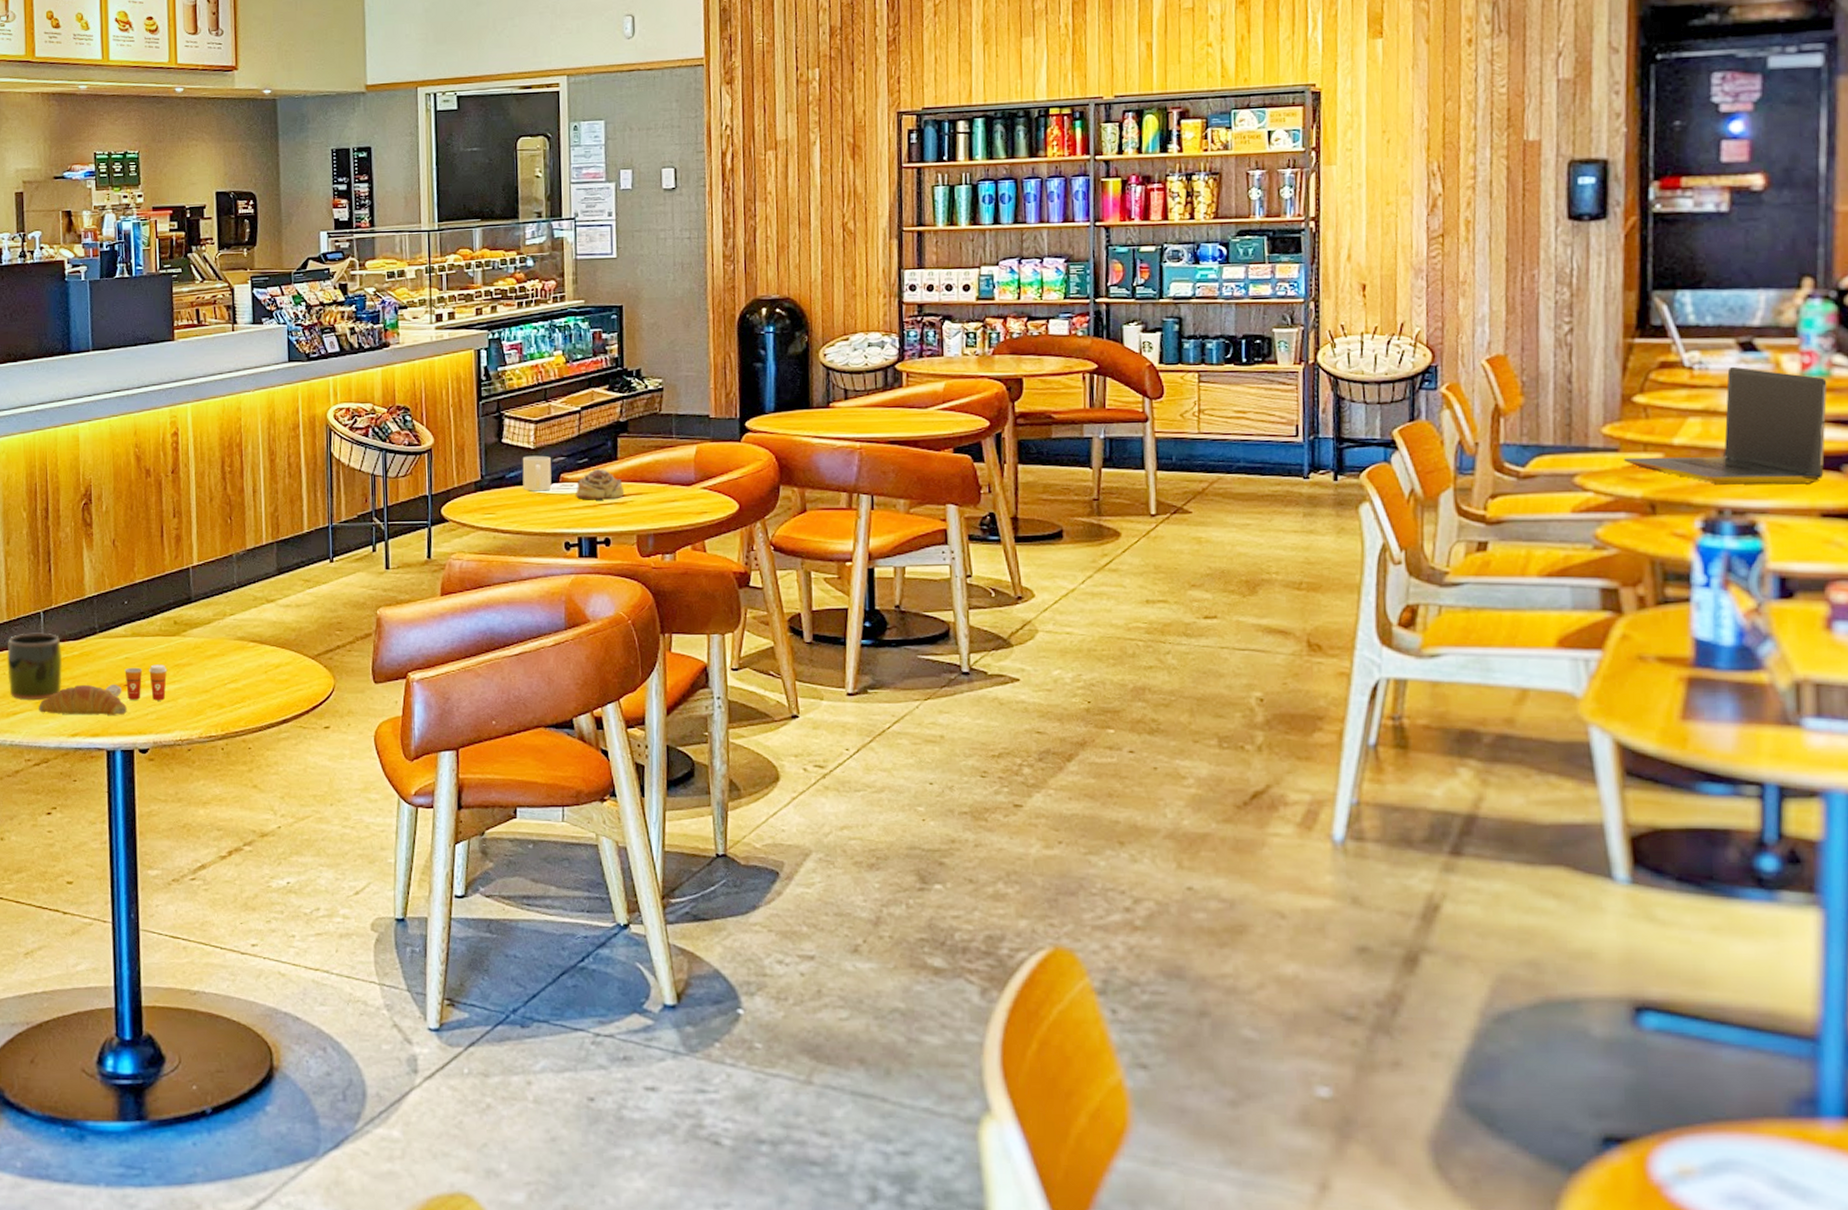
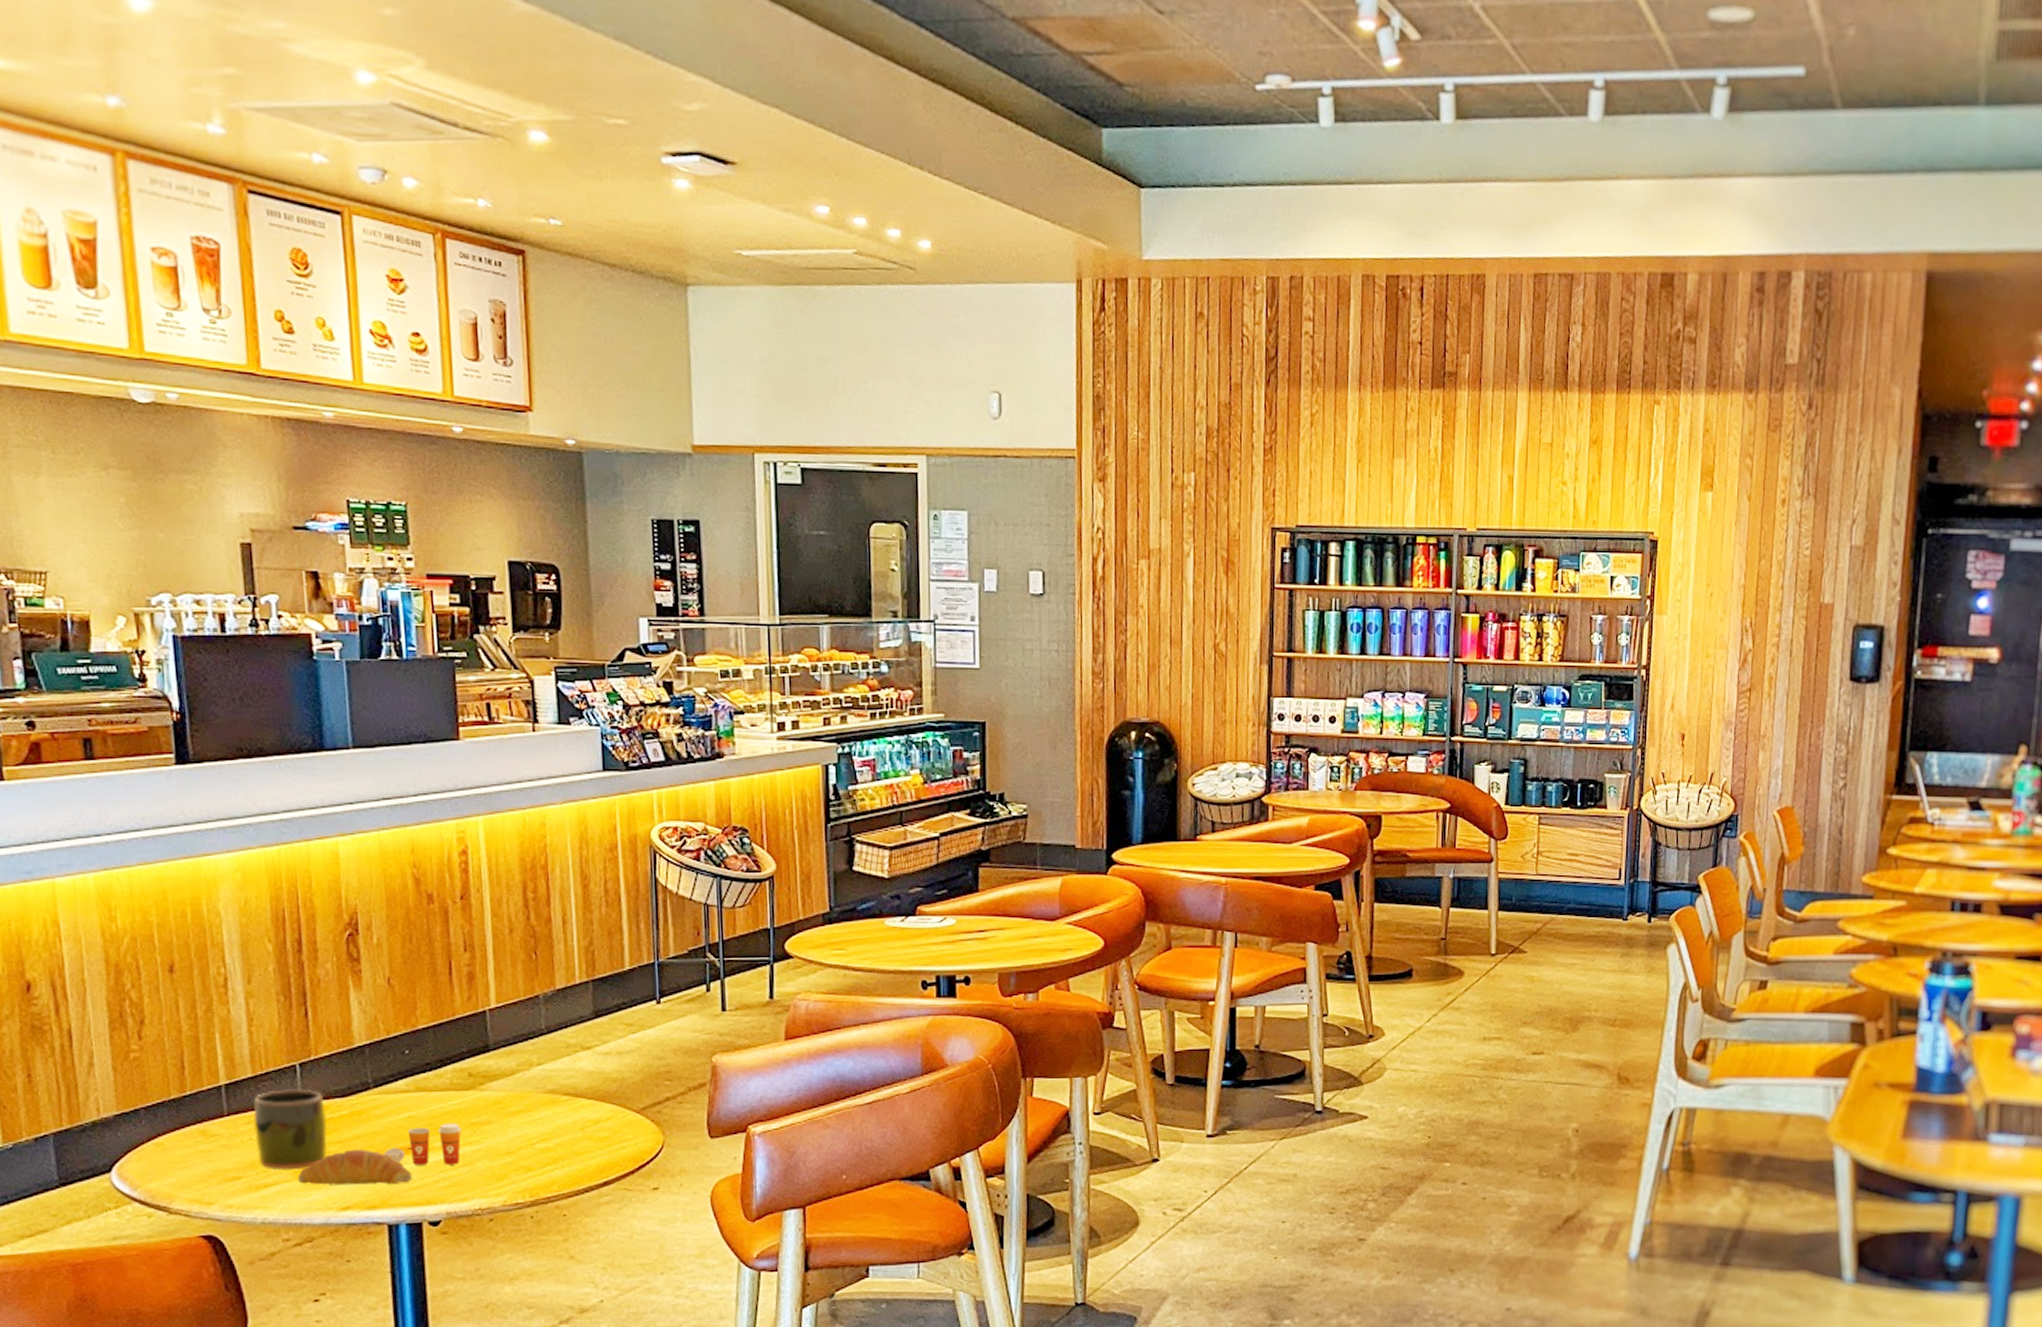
mug: present [522,455,552,492] -> none [875,885,908,925]
pastry: present [576,469,625,500] -> none [934,901,986,935]
laptop computer: present [1623,366,1827,485] -> none [1876,823,2030,931]

